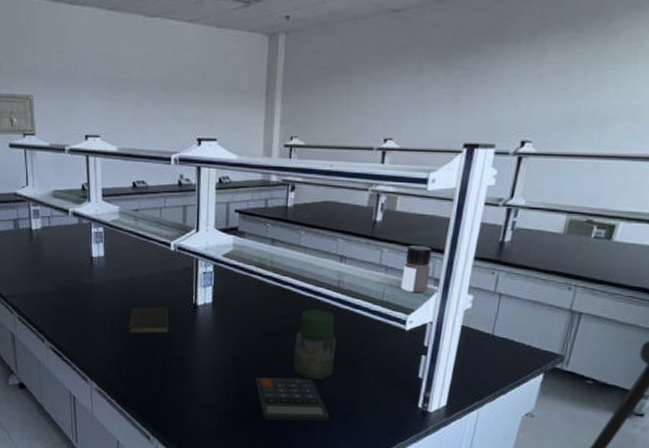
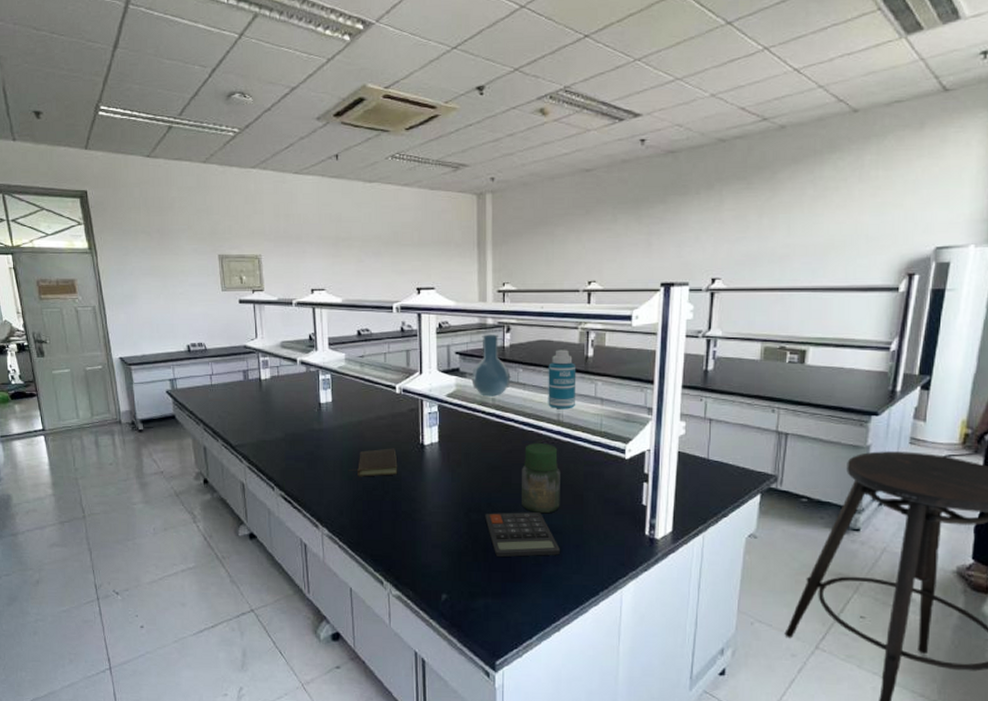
flask: none [250,192,292,259] -> present [471,335,511,396]
bottle: none [329,212,363,276] -> present [548,350,577,409]
bottle: present [400,245,432,293] -> none [617,378,643,423]

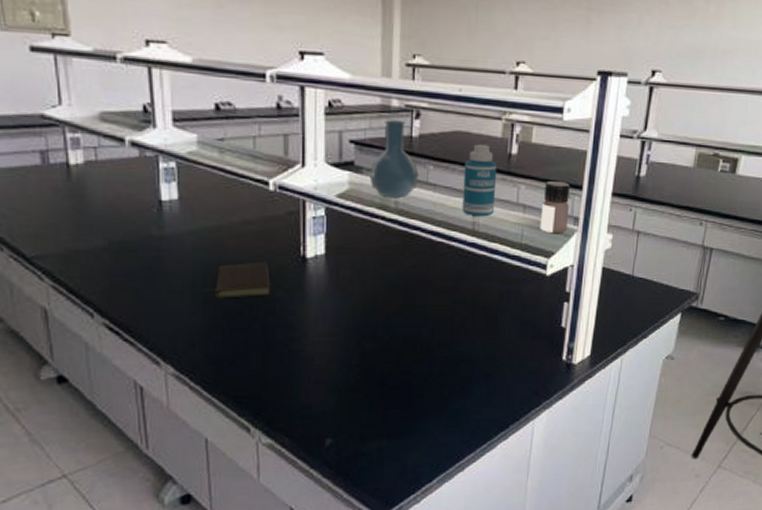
calculator: present [485,511,560,558] -> none [381,337,468,392]
jar: present [521,443,560,514] -> none [425,257,473,340]
bottle: none [617,378,643,423] -> present [539,181,570,234]

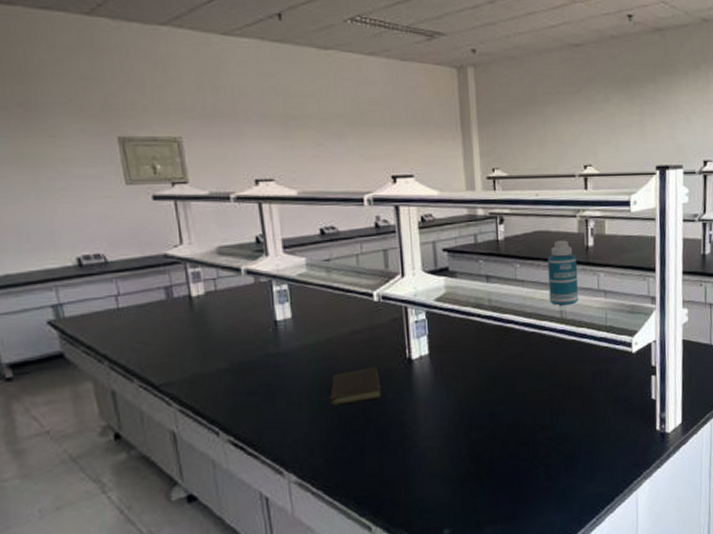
flask: present [369,120,419,199] -> none [463,227,508,297]
bottle: present [539,181,570,234] -> none [621,266,647,314]

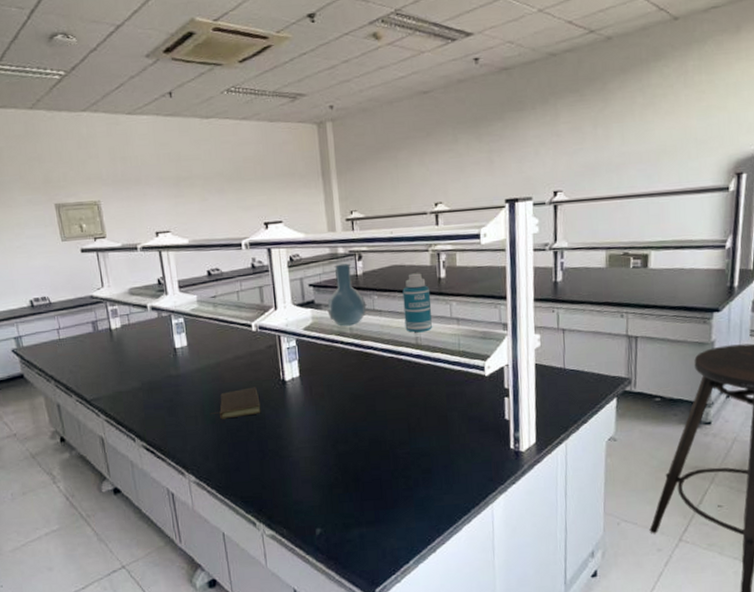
flask: none [463,227,508,297] -> present [327,263,367,326]

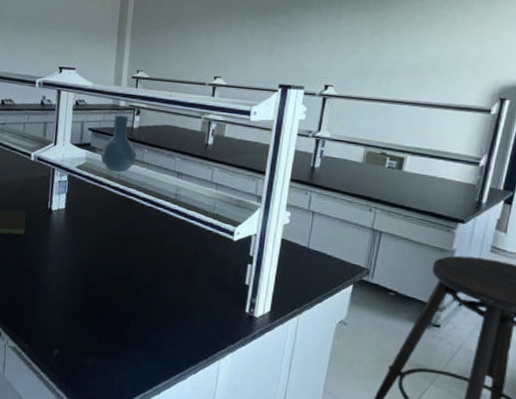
bottle: present [402,273,432,333] -> none [168,135,197,190]

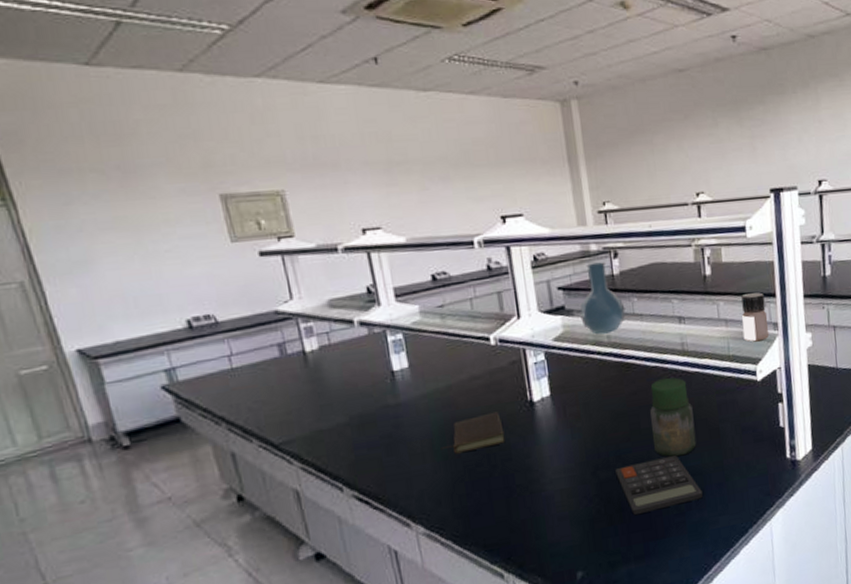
calculator: none [100,278,167,324] -> present [615,454,703,516]
jar: none [135,218,174,284] -> present [650,377,697,457]
bottle: none [229,166,255,208] -> present [741,292,769,342]

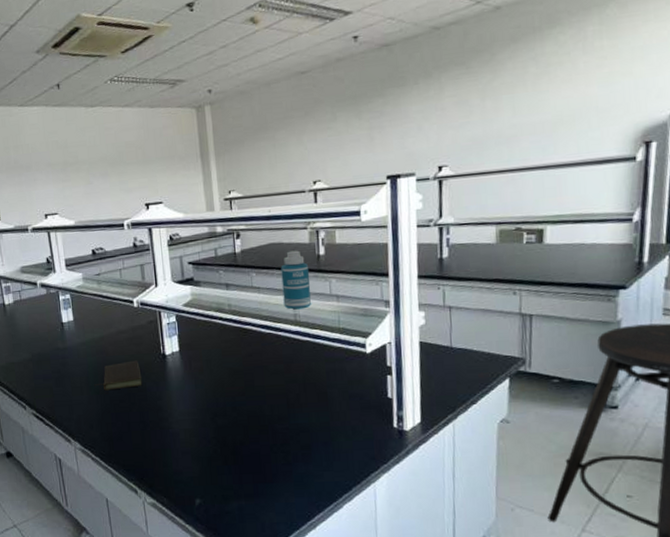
flask: present [579,262,626,334] -> none [206,242,245,303]
calculator: present [615,454,703,516] -> none [231,411,309,460]
jar: present [650,377,697,457] -> none [263,344,305,414]
bottle: none [665,270,699,337] -> present [281,250,311,309]
bottle: present [741,292,769,342] -> none [353,272,380,317]

